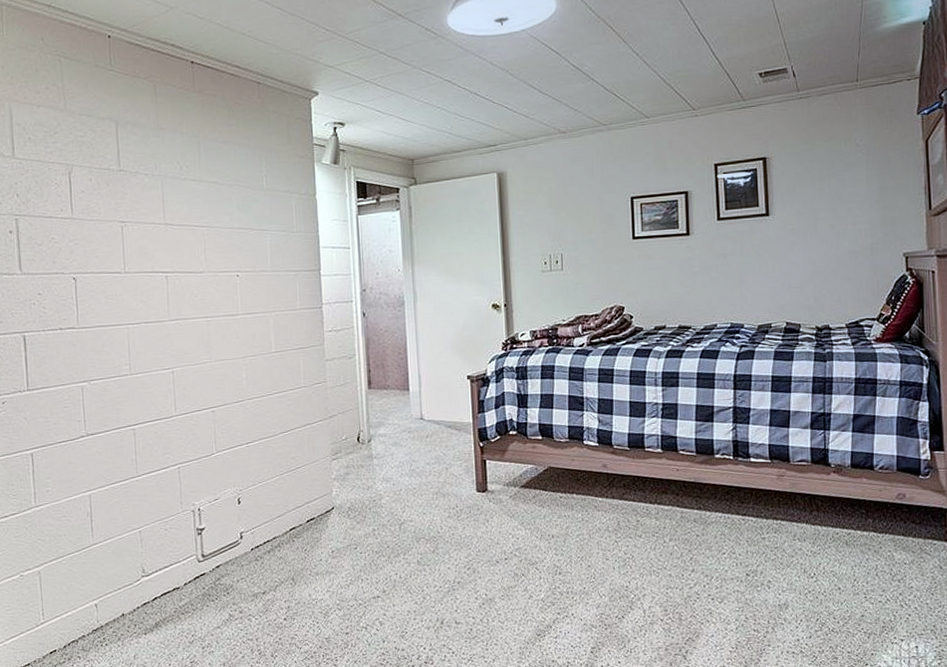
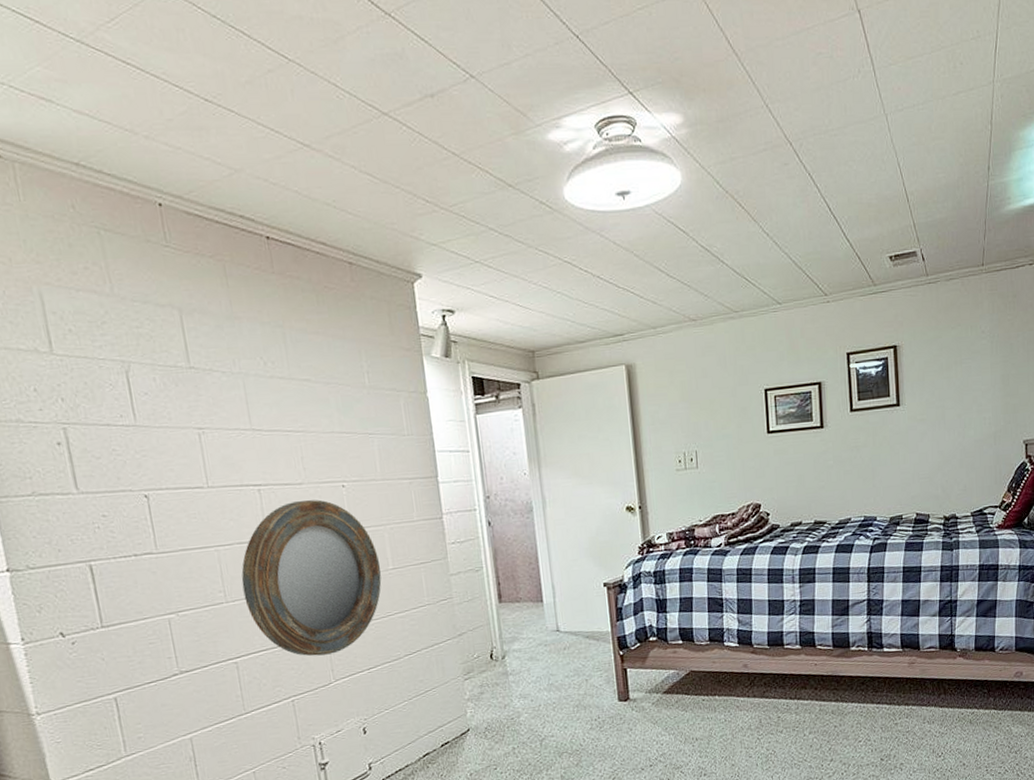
home mirror: none [145,287,264,428] -> present [241,499,382,657]

